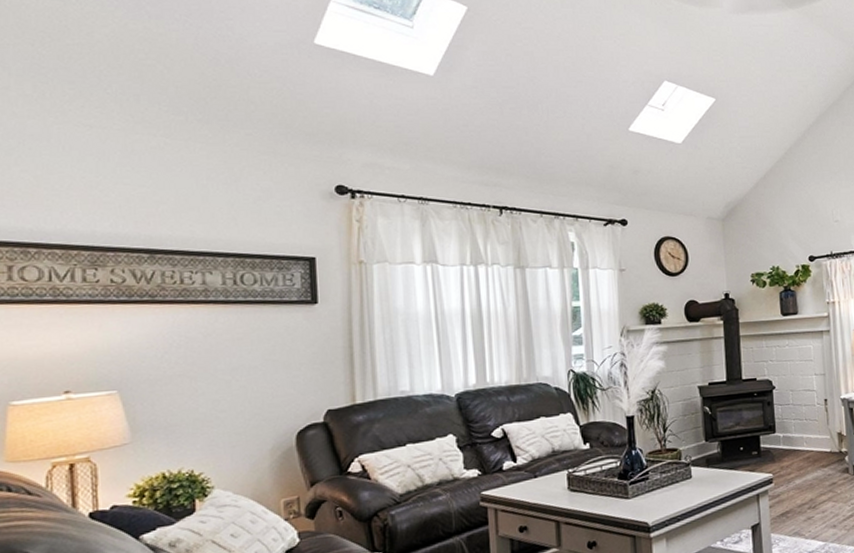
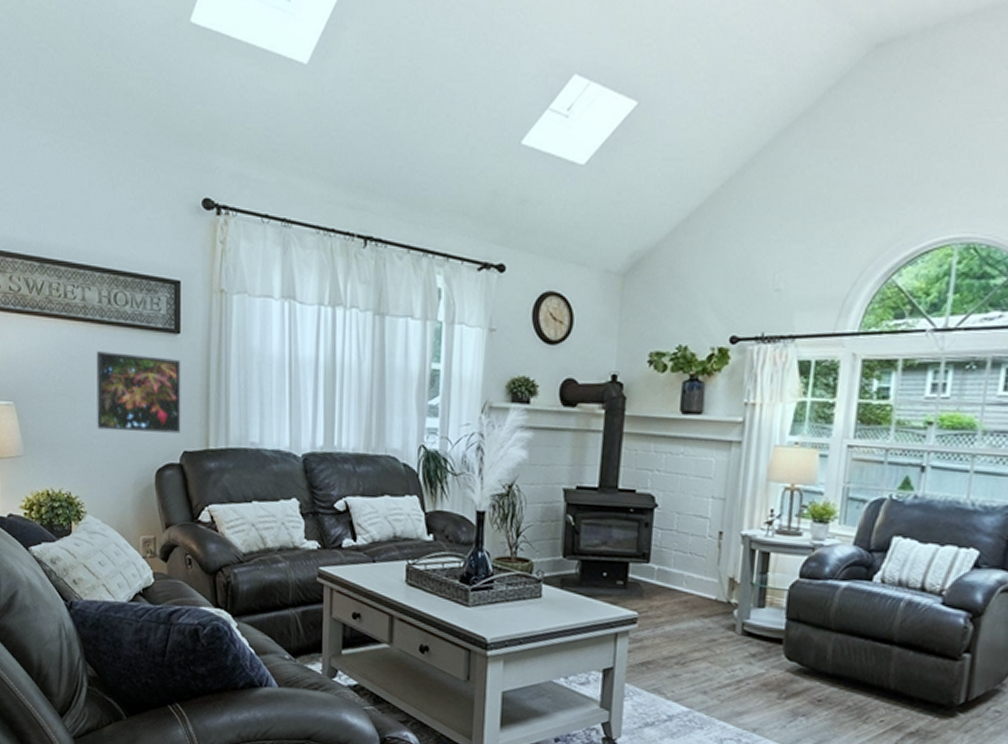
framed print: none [221,327,324,403] -> present [96,351,181,434]

